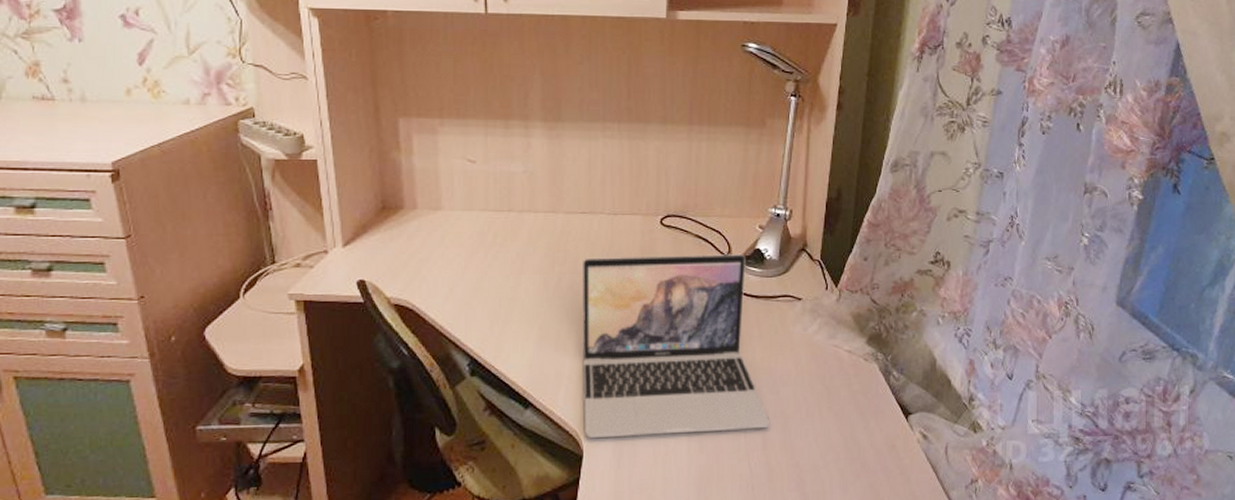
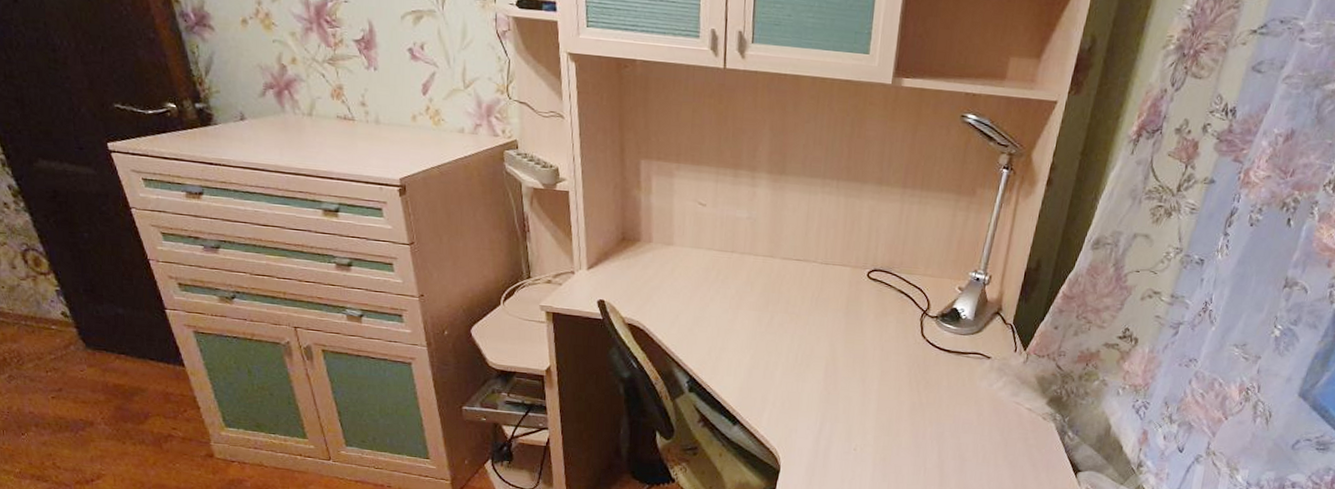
laptop: present [582,254,770,438] -> none [783,300,949,468]

